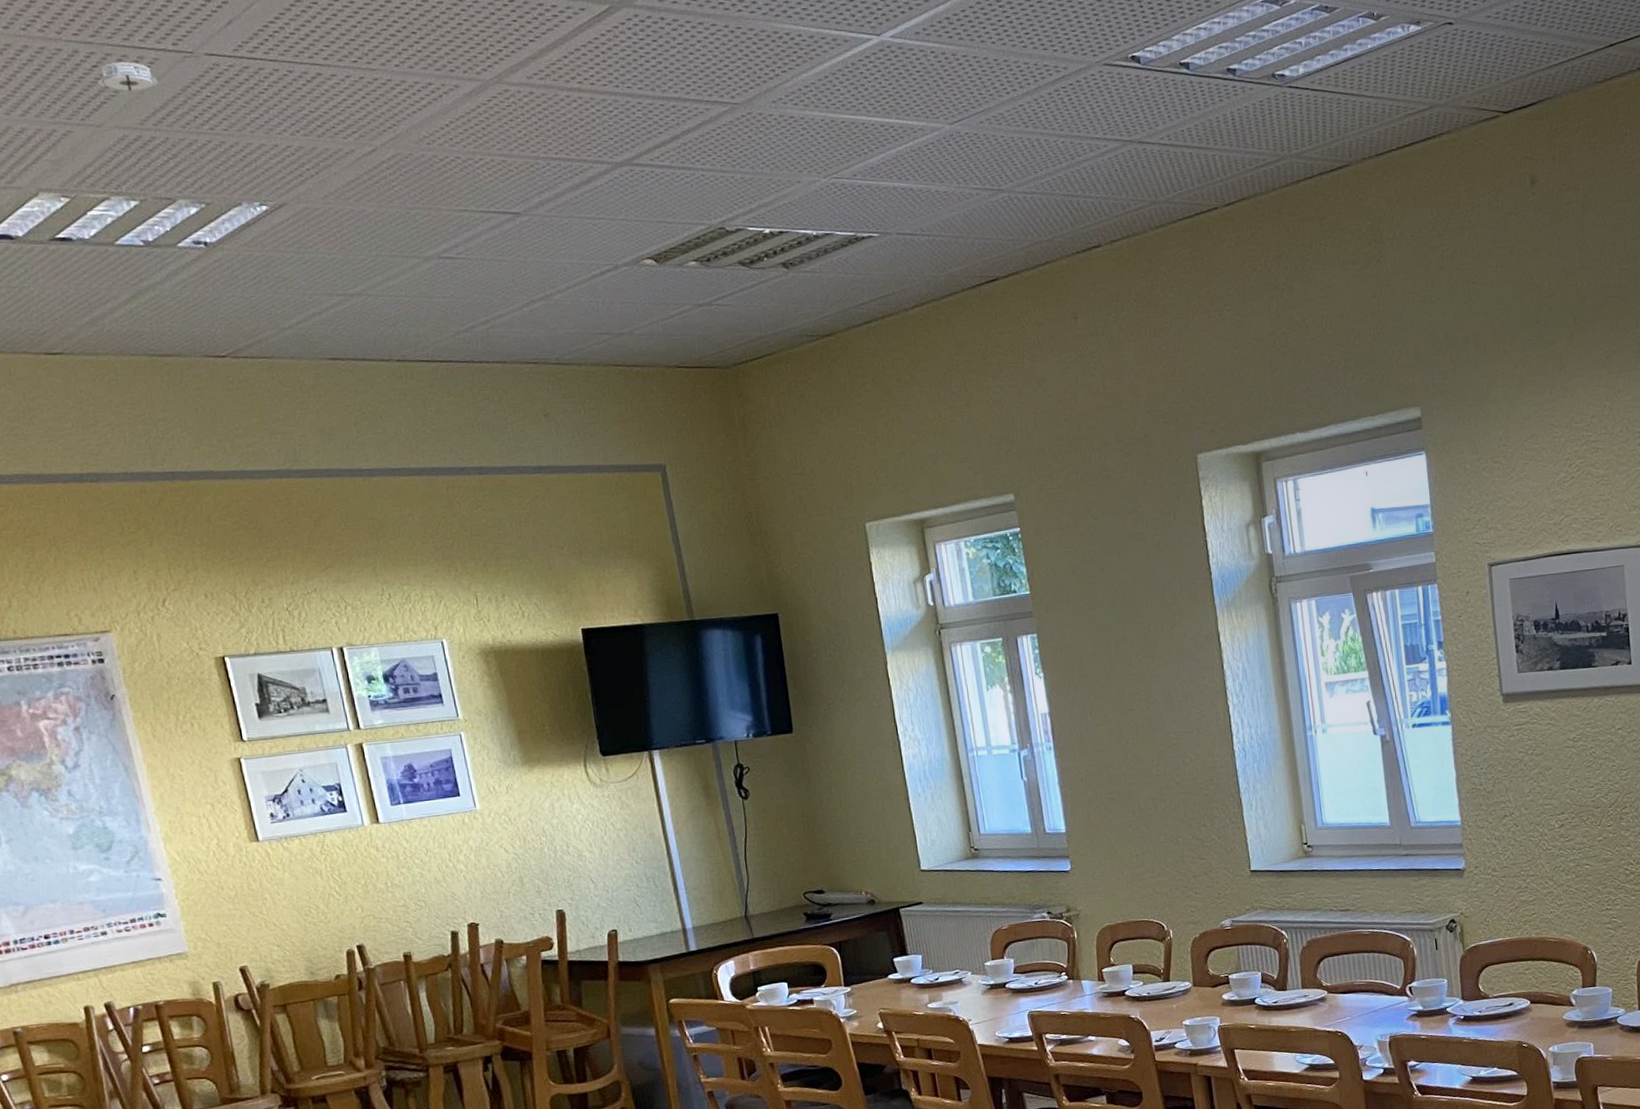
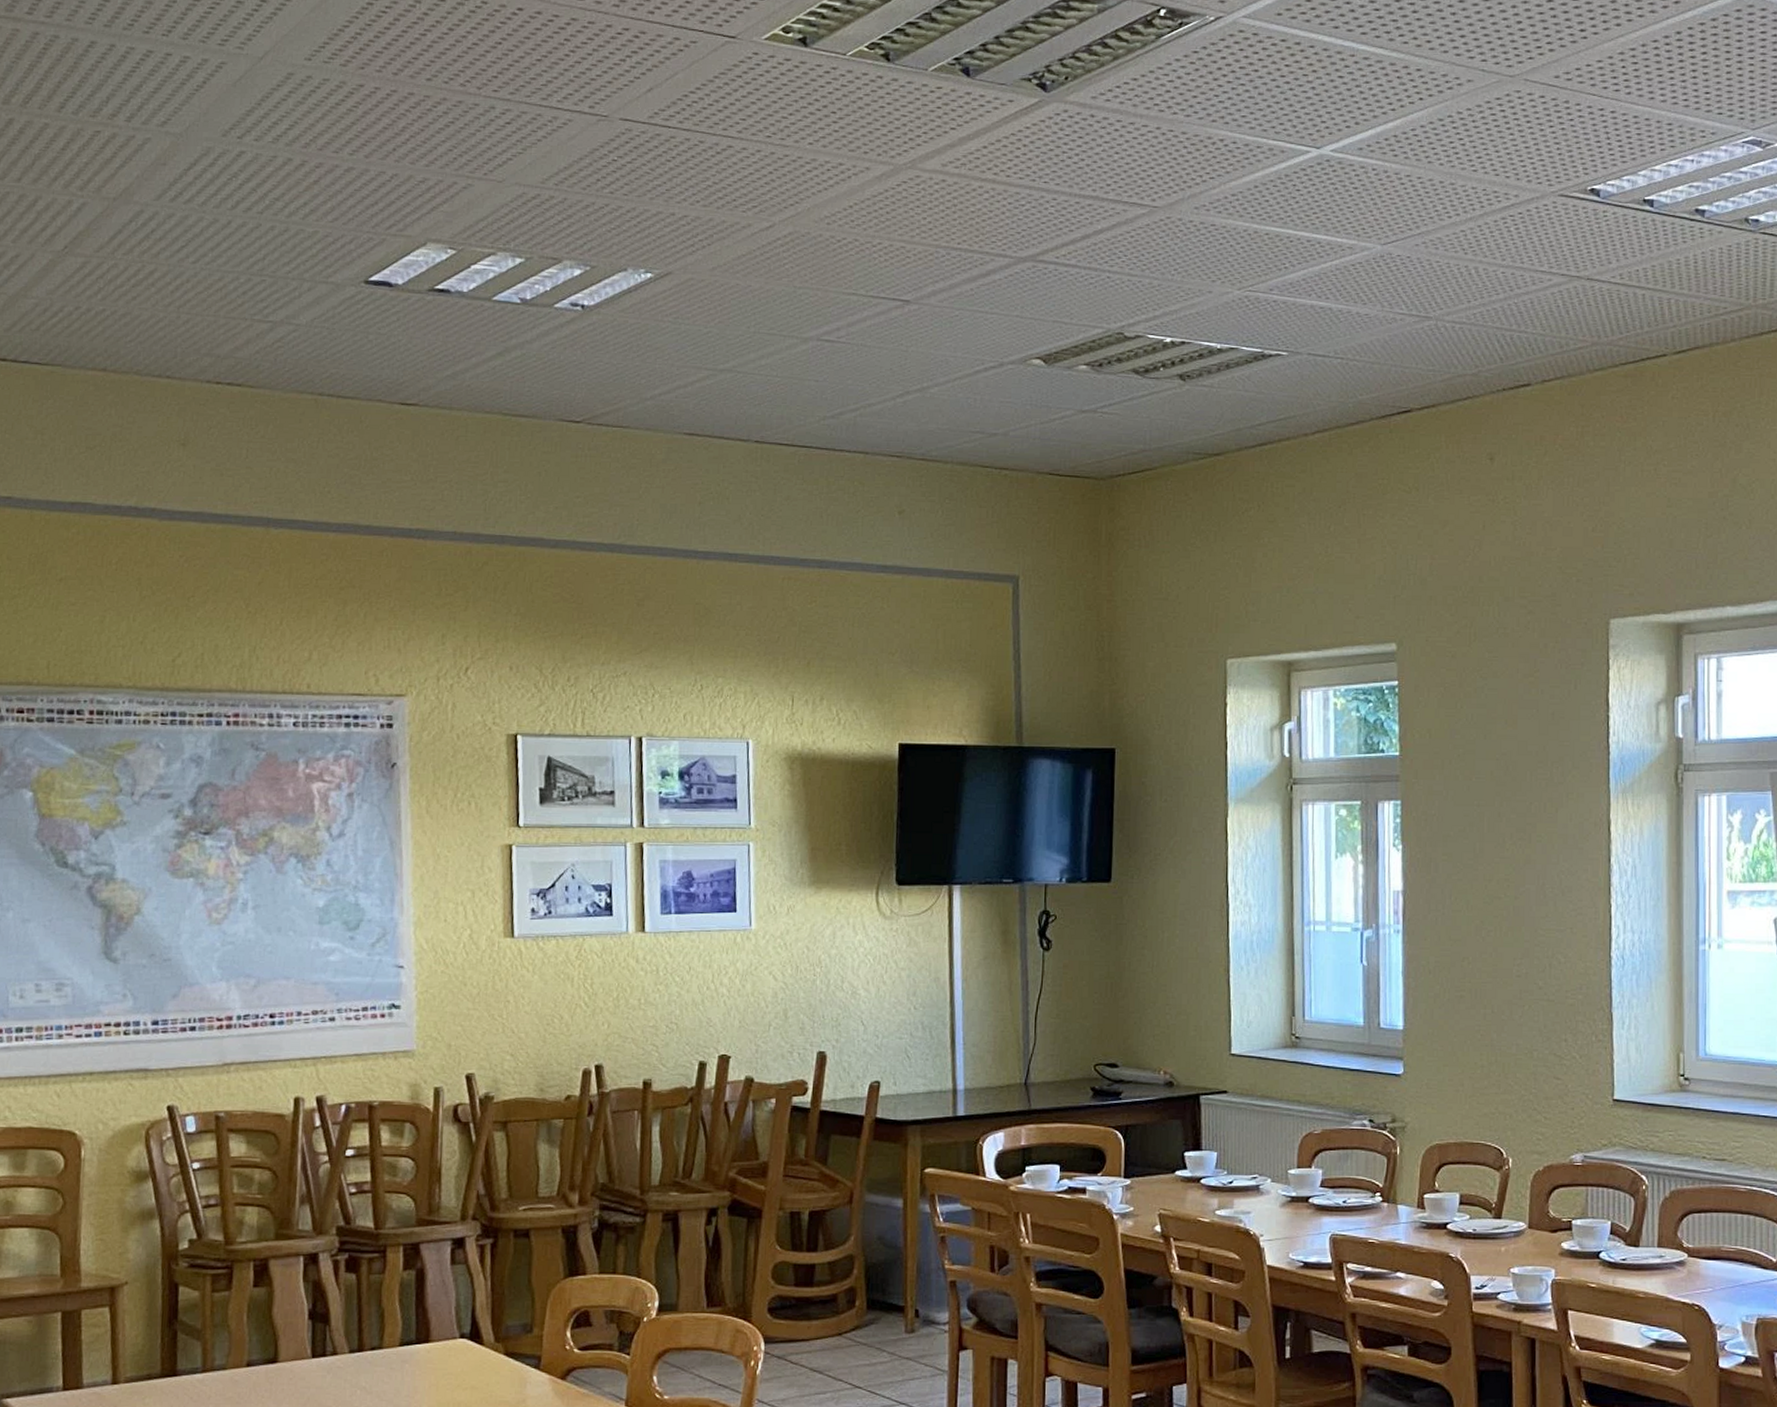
smoke detector: present [97,62,158,92] -> none [506,121,568,150]

